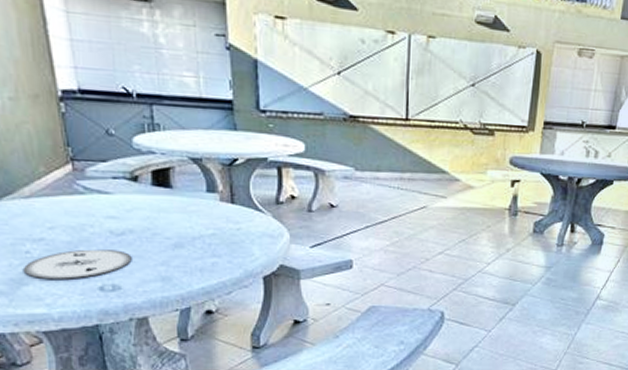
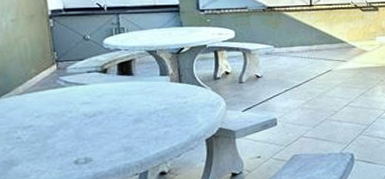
plate: present [22,249,132,279] -> none [14,129,101,159]

